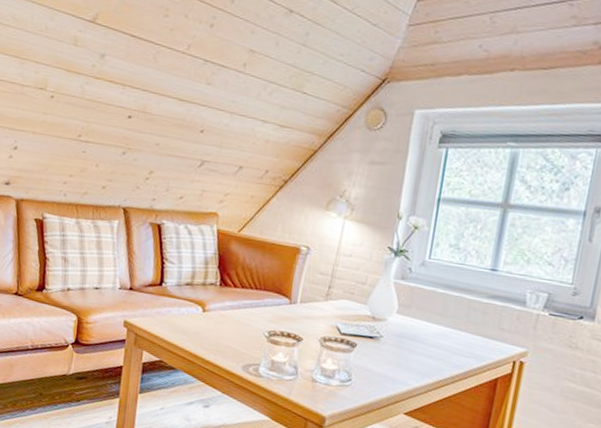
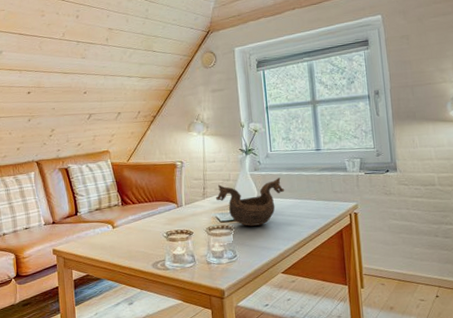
decorative bowl: none [341,287,436,350] -> present [215,178,285,226]

